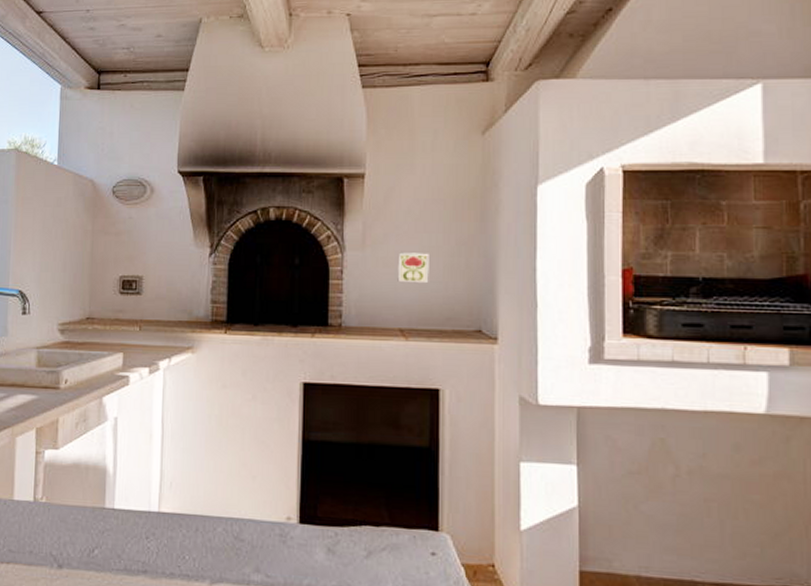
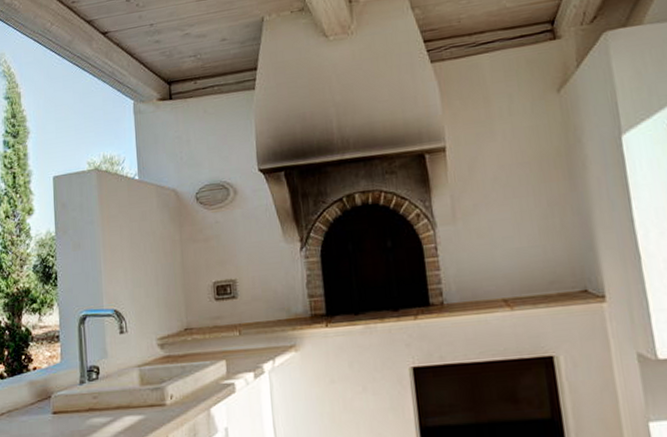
decorative tile: present [397,252,429,284] -> none [491,218,526,252]

